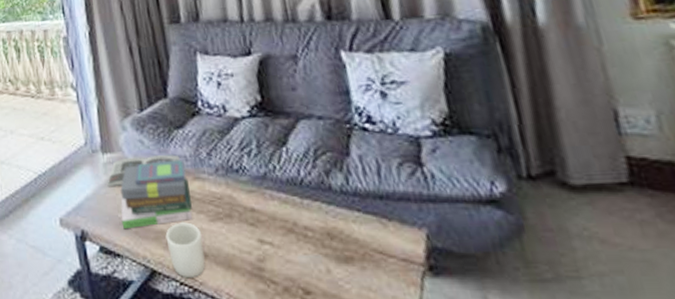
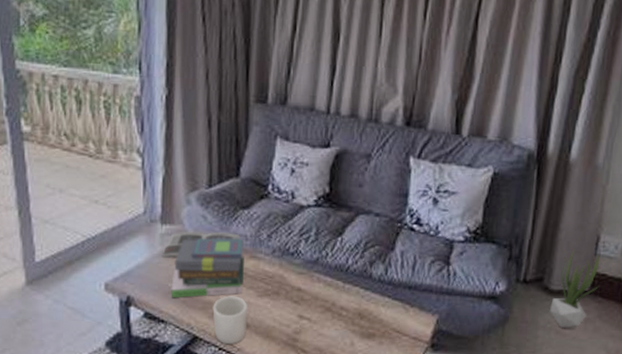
potted plant: none [574,129,642,235] -> present [550,249,600,328]

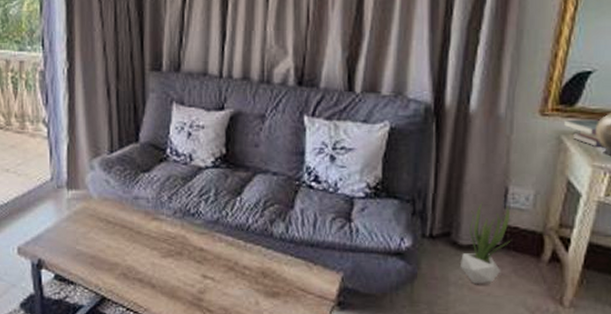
magazine: present [162,231,240,257] -> none [69,195,142,221]
books: present [171,238,245,298] -> none [79,201,147,260]
mug: present [212,294,247,345] -> none [119,256,152,305]

